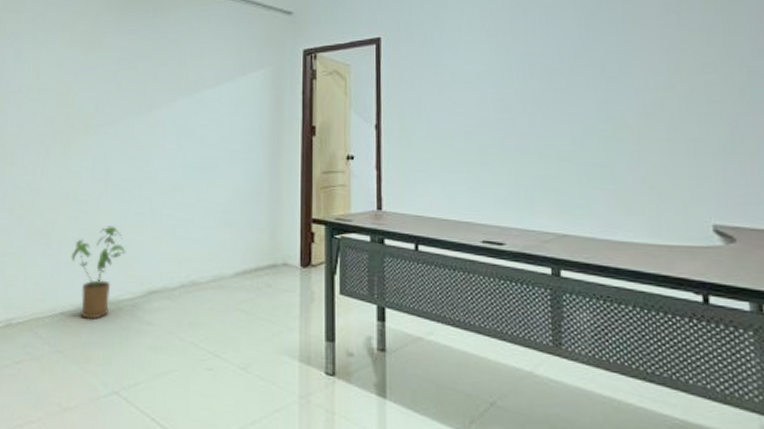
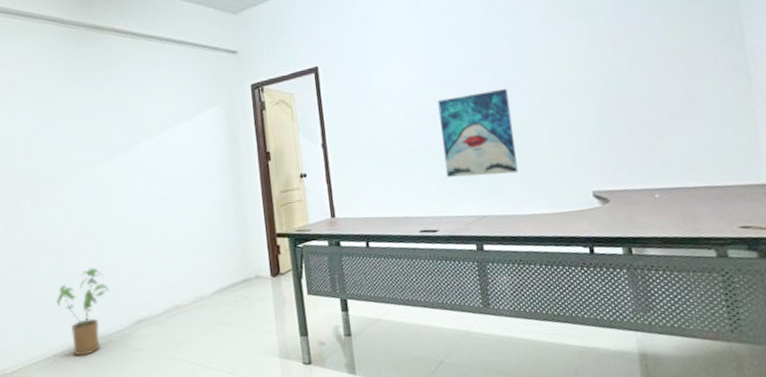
wall art: none [519,85,615,189] -> present [437,88,518,178]

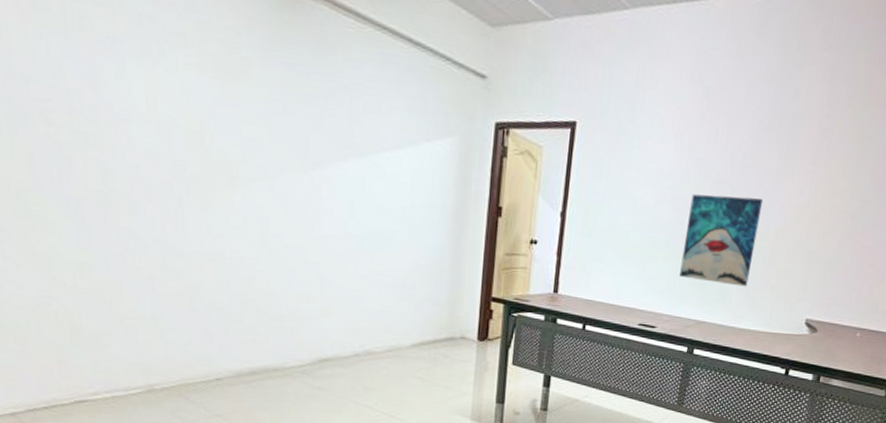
house plant: present [56,267,110,357] -> none [224,292,291,386]

